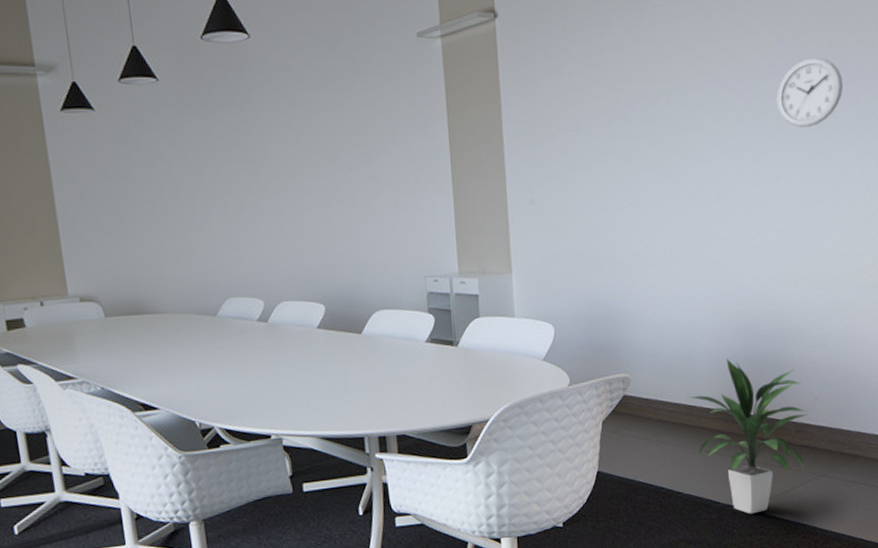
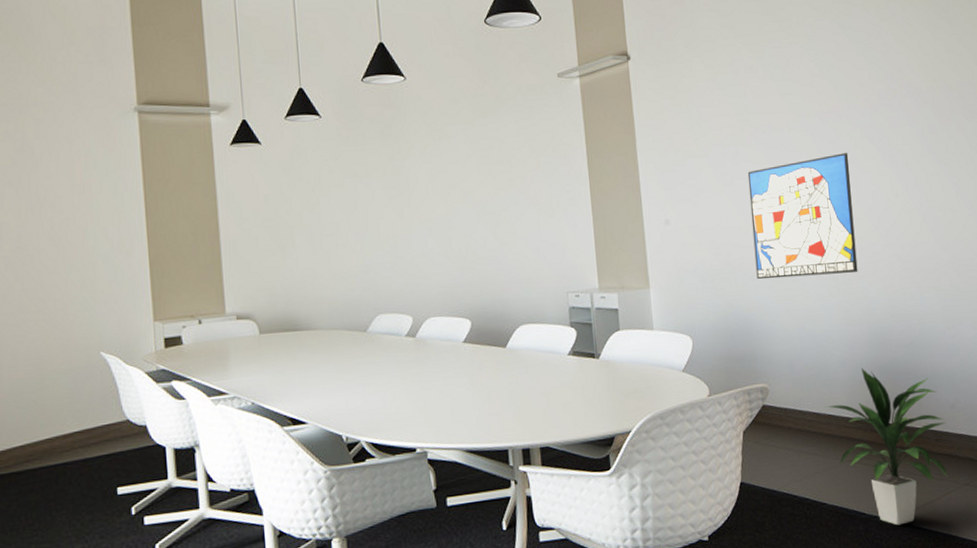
wall art: none [620,128,731,265] -> present [747,153,858,280]
wall clock: present [777,57,844,127] -> none [889,90,950,152]

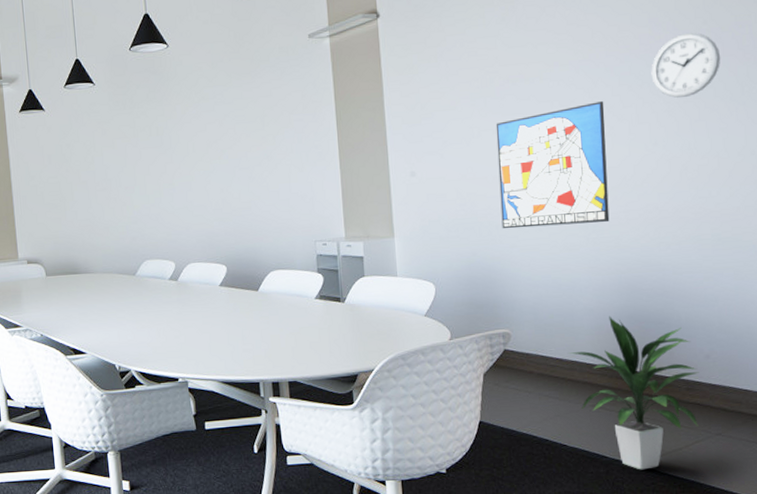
wall clock: none [889,90,950,152] -> present [651,33,721,98]

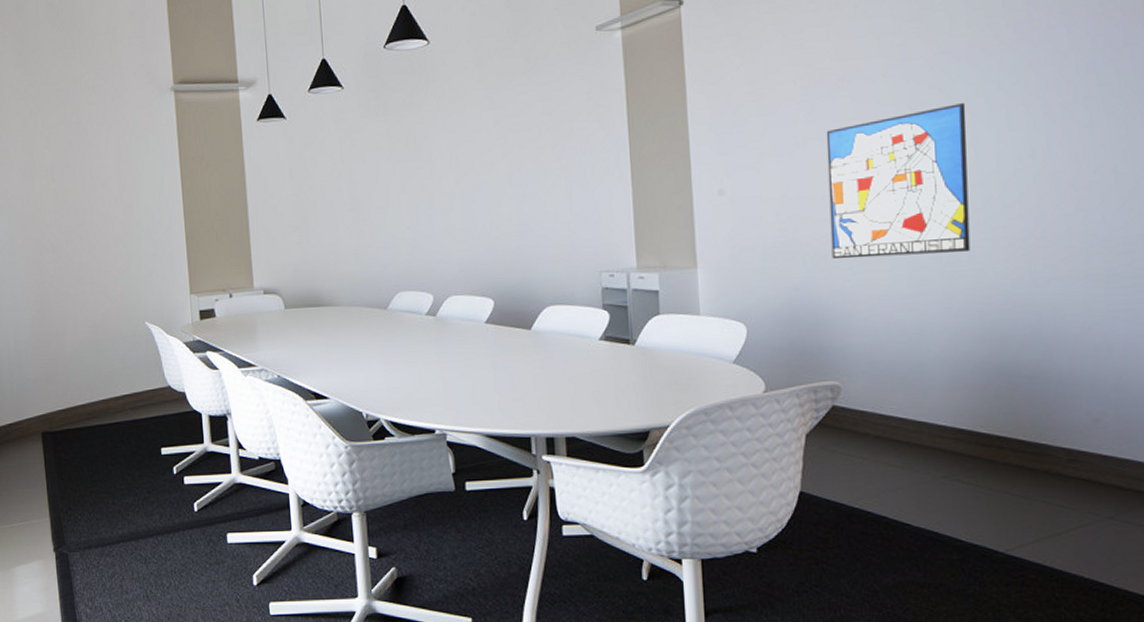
indoor plant: present [568,316,699,470] -> none [914,367,1086,559]
wall clock: present [651,33,721,98] -> none [1028,17,1121,98]

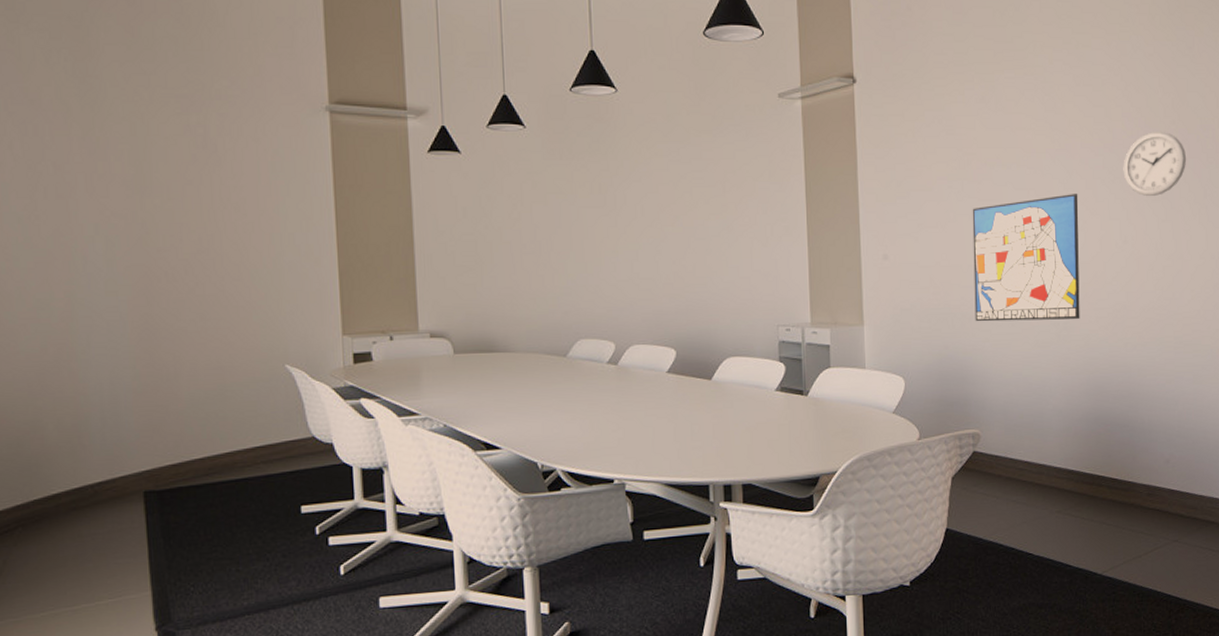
wall clock: none [1028,17,1121,98] -> present [1123,132,1187,196]

